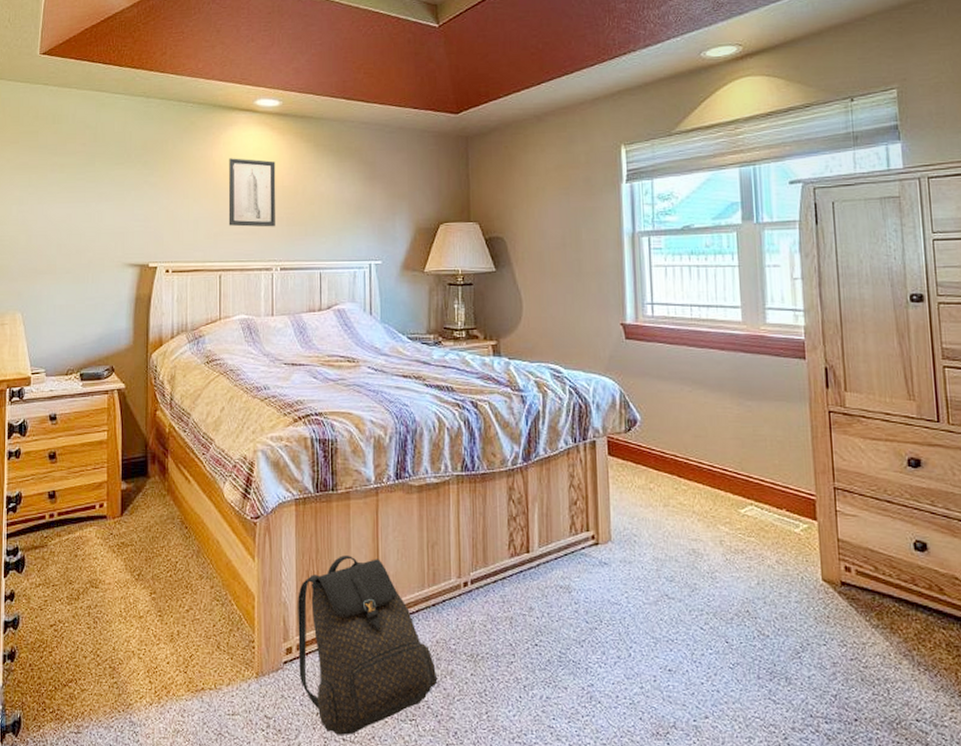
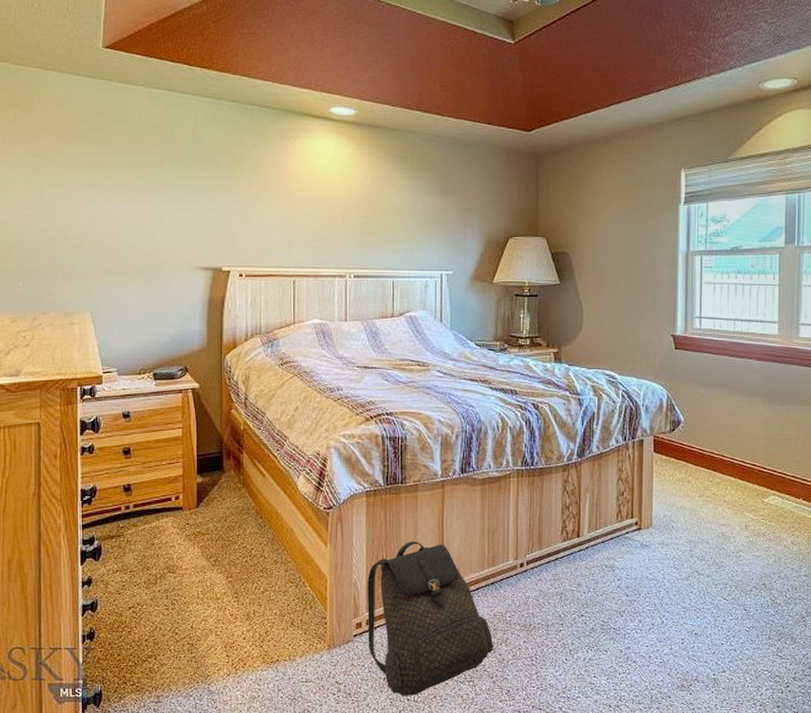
wall art: present [228,158,276,227] -> none [302,165,350,235]

